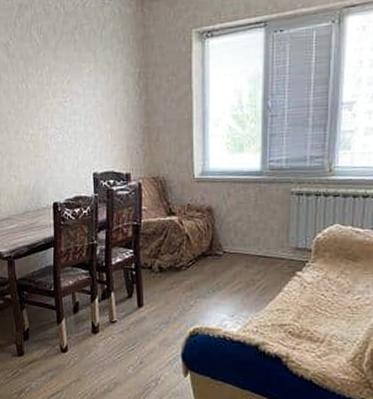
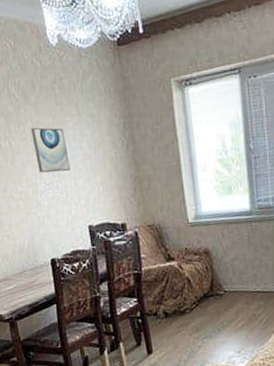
wall art: none [48,71,82,118] -> present [31,127,70,173]

